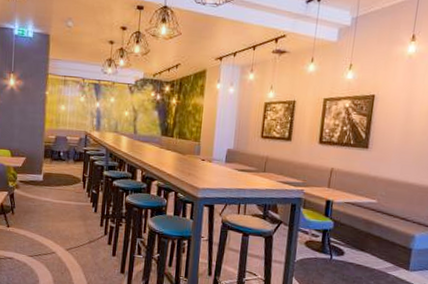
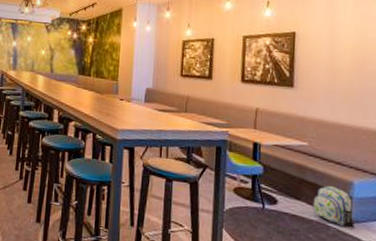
backpack: none [375,239,412,275] -> present [312,186,354,227]

